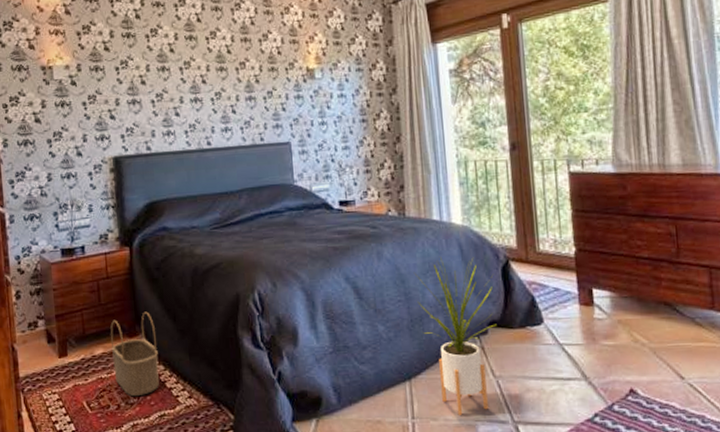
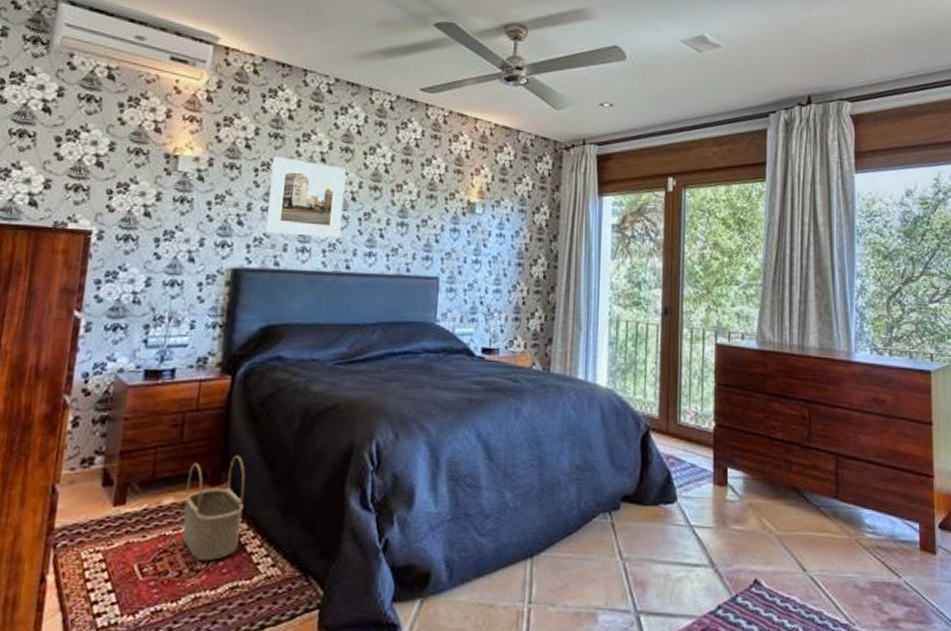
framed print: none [129,53,199,123] -> present [266,156,347,238]
house plant: present [414,256,497,415] -> none [551,419,633,601]

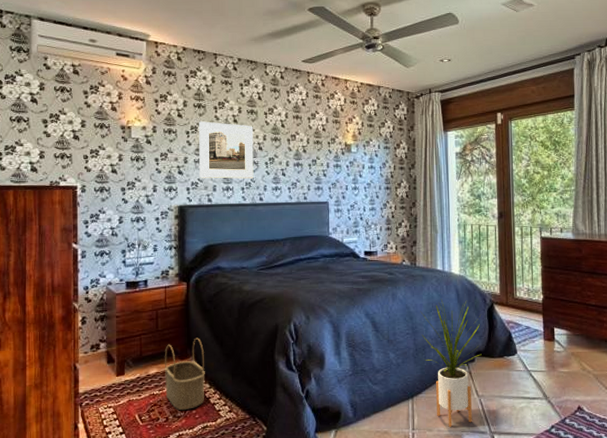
house plant: none [551,419,633,601] -> present [420,299,482,427]

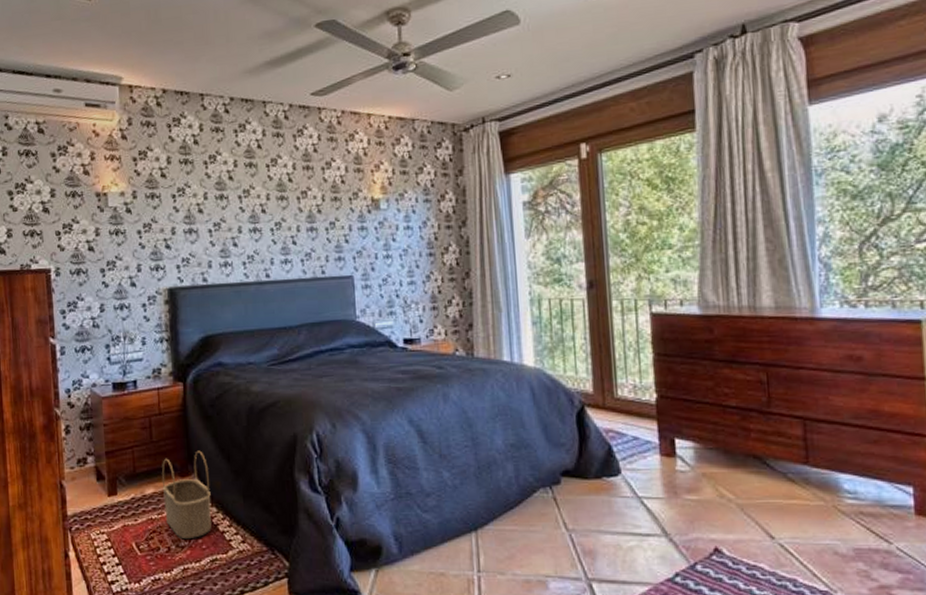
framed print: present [199,121,254,179] -> none [187,180,257,253]
house plant: present [420,299,482,427] -> none [482,400,571,570]

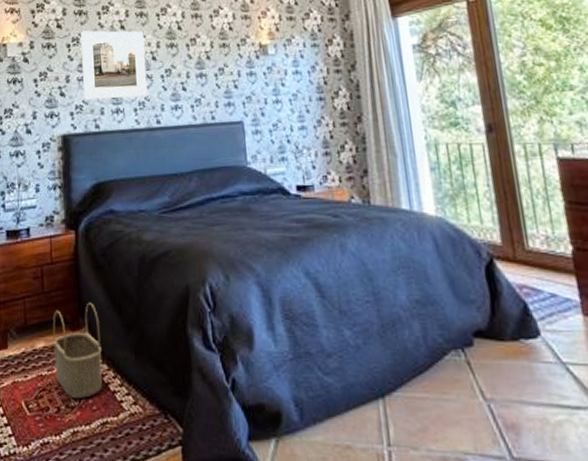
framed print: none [187,180,257,253] -> present [81,30,148,100]

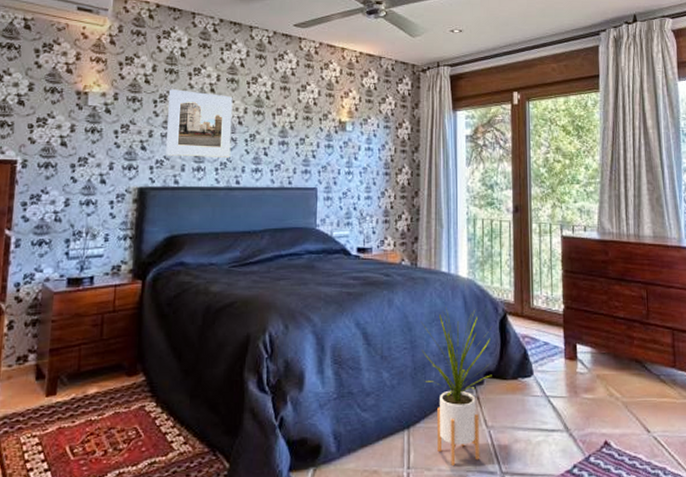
wicker basket: present [53,302,102,398] -> none [106,349,158,441]
house plant: none [382,251,484,445] -> present [420,307,493,465]

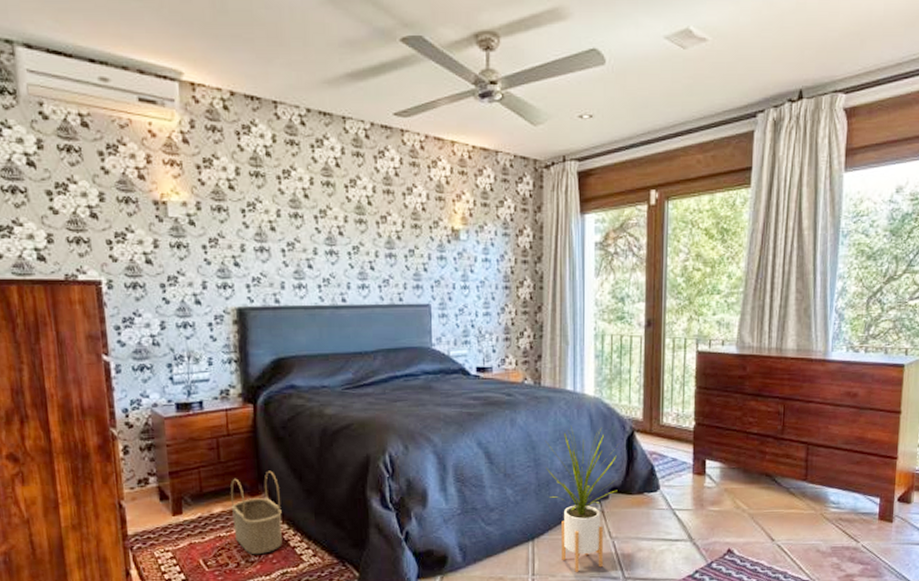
wicker basket: none [106,349,158,441] -> present [231,470,282,554]
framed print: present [166,89,233,158] -> none [258,196,333,273]

